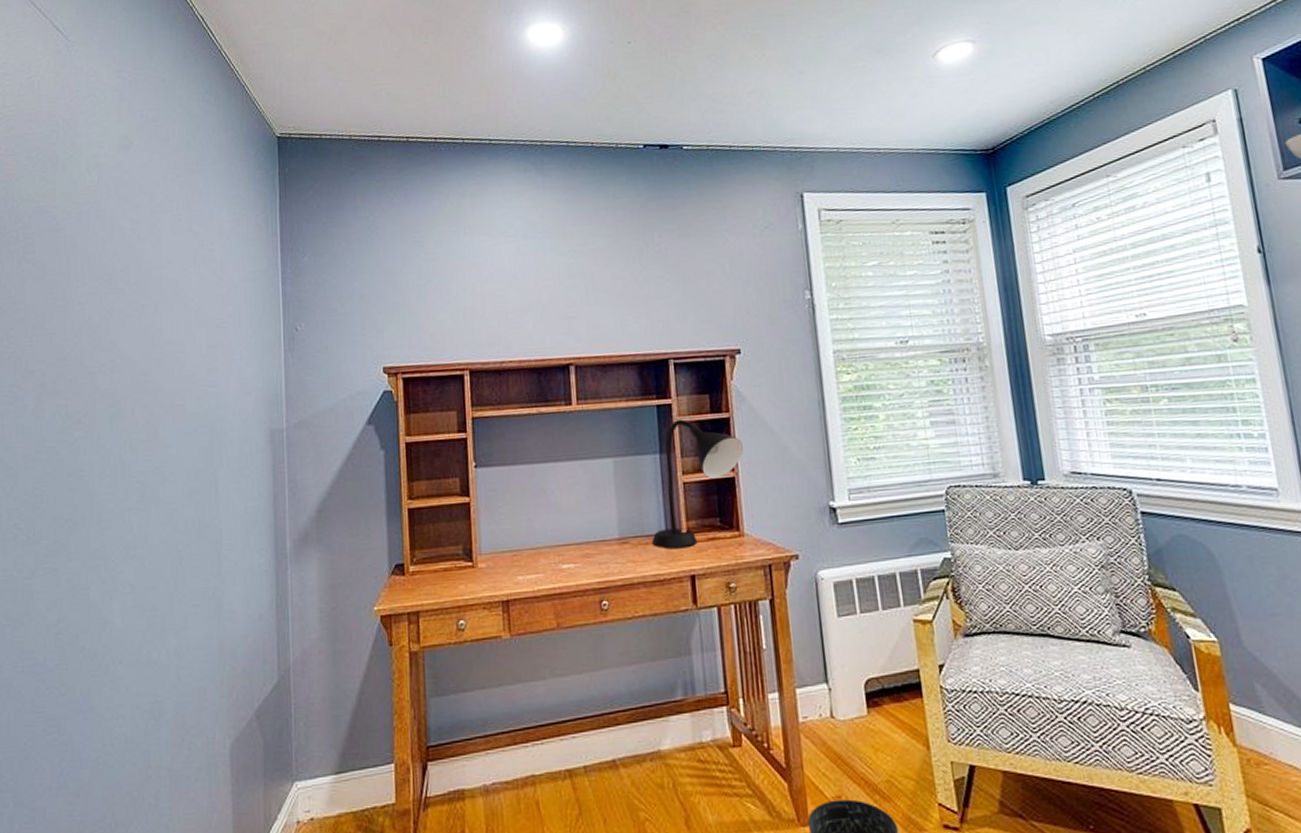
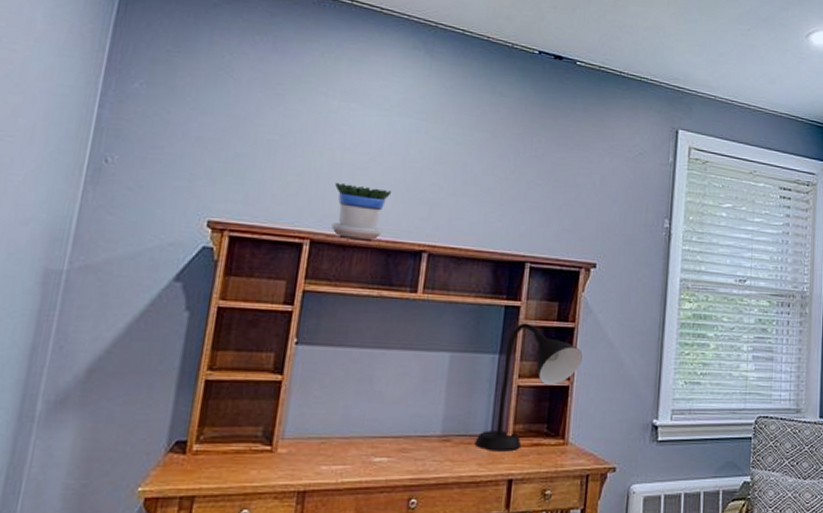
flowerpot: none [481,312,532,363] -> present [331,183,392,240]

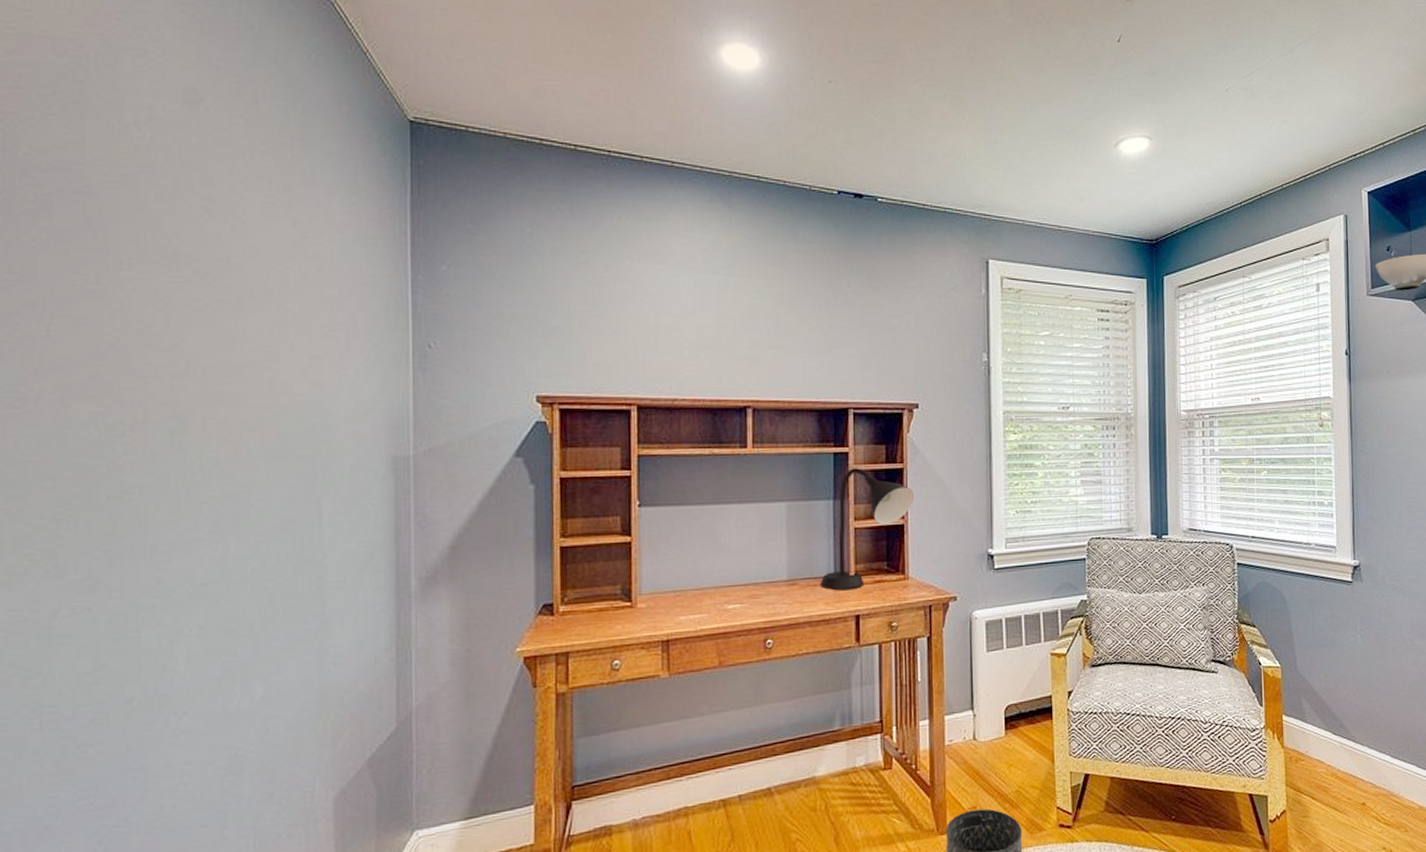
flowerpot: present [331,183,392,240] -> none [653,347,709,401]

